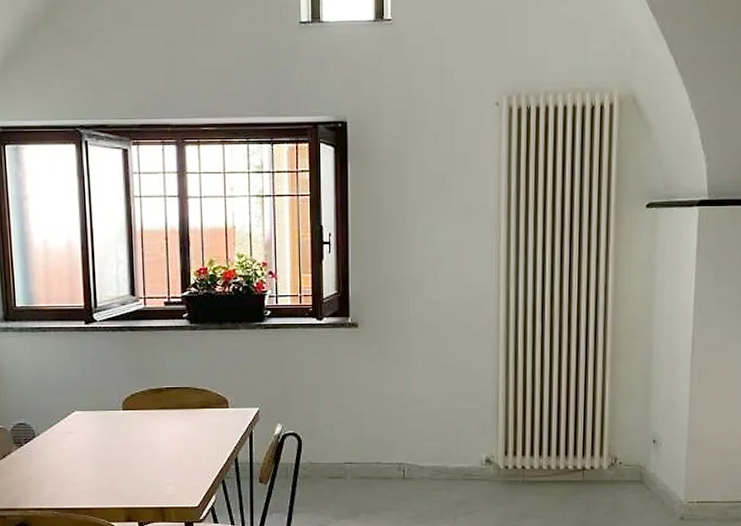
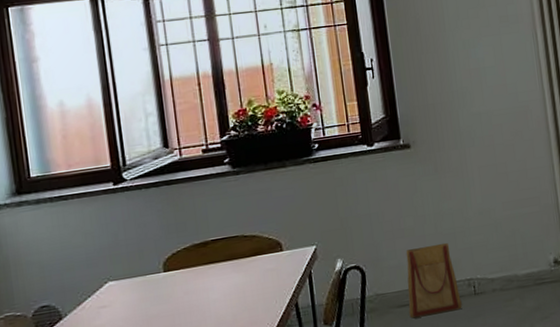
shopping bag: none [339,424,390,491] -> present [406,242,462,319]

